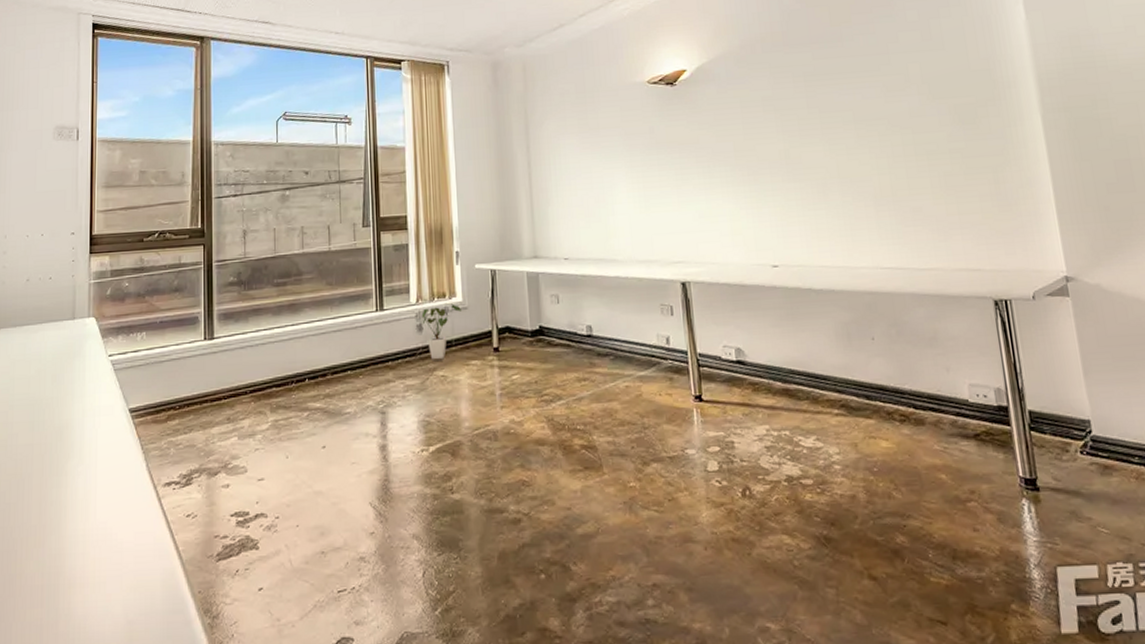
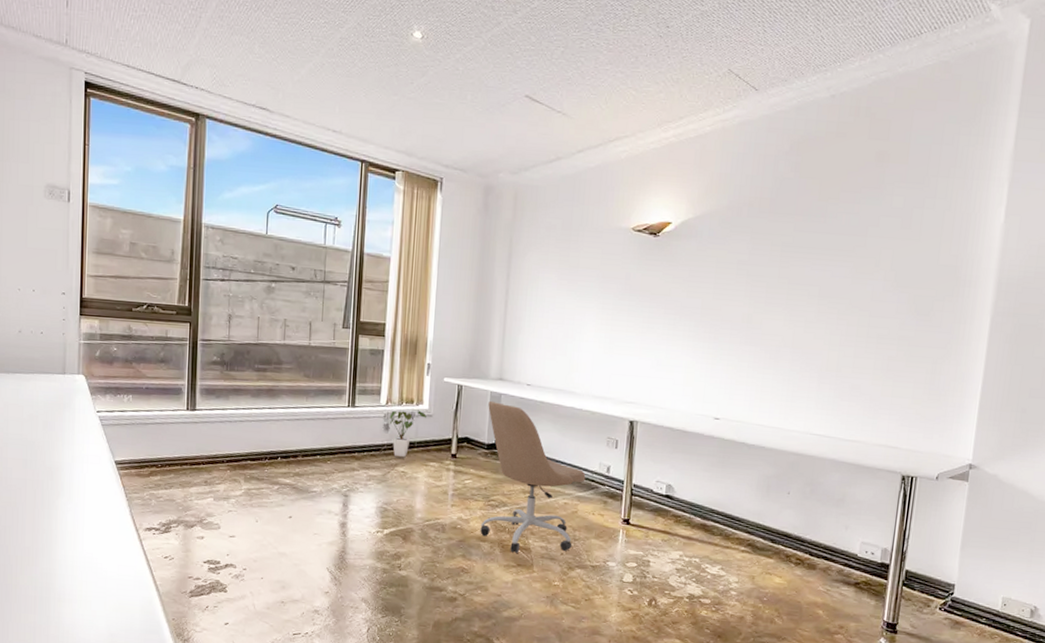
office chair: none [526,281,645,454] -> present [480,400,586,553]

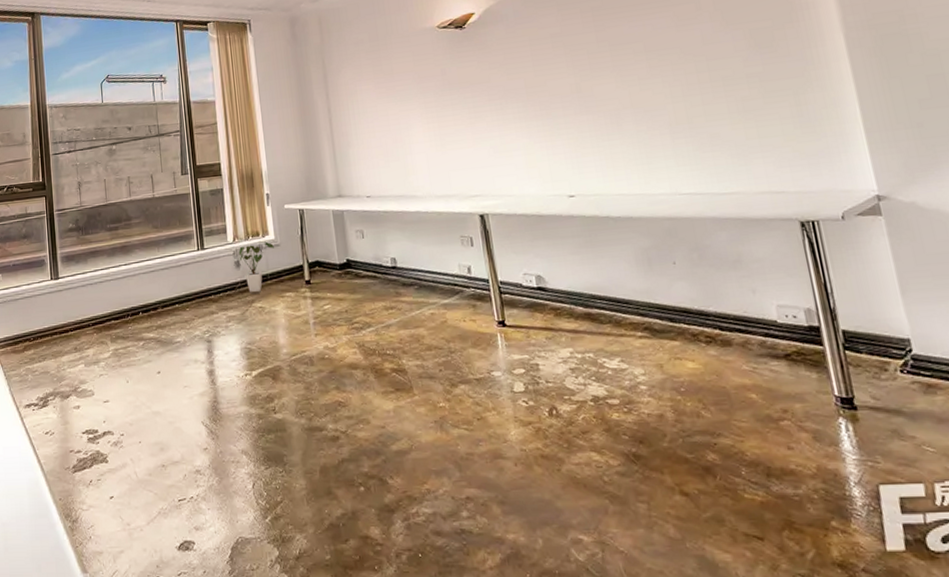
office chair: present [480,400,586,553] -> none [332,219,450,377]

